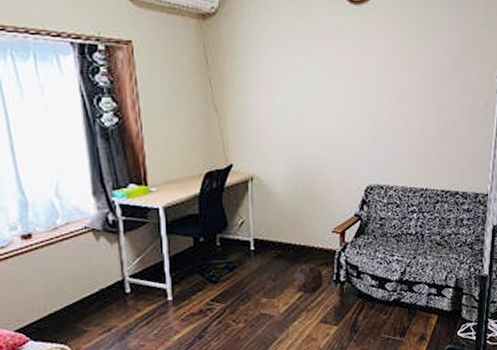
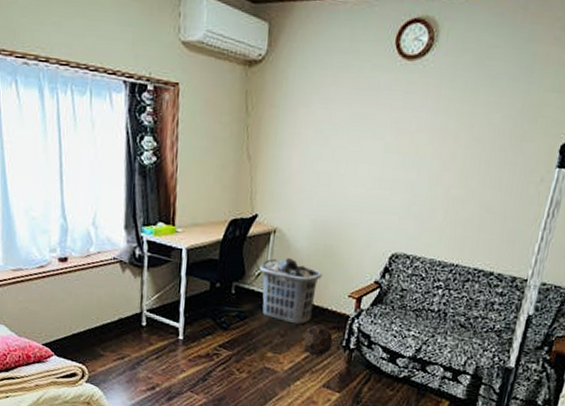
clothes hamper: none [242,203,305,267] -> present [260,258,323,325]

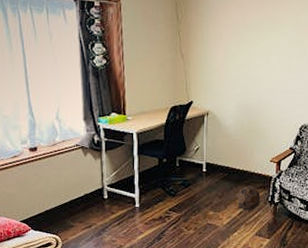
clothes hamper: present [260,258,323,325] -> none [198,134,248,187]

